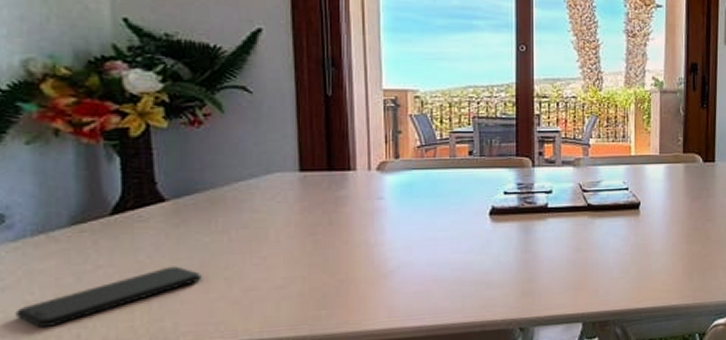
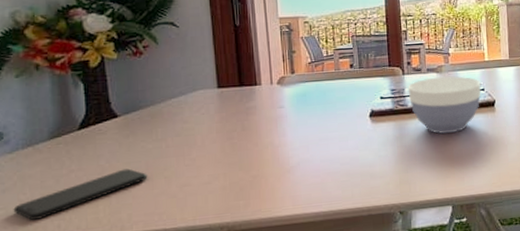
bowl: none [537,171,625,239] -> present [407,76,481,135]

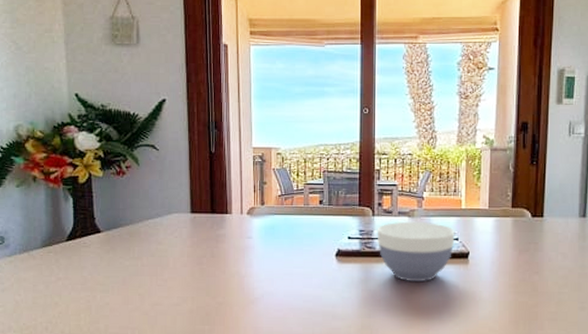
smartphone: present [13,168,148,221] -> none [10,282,124,321]

